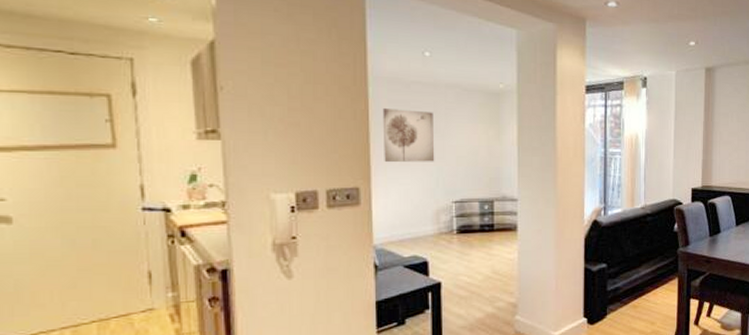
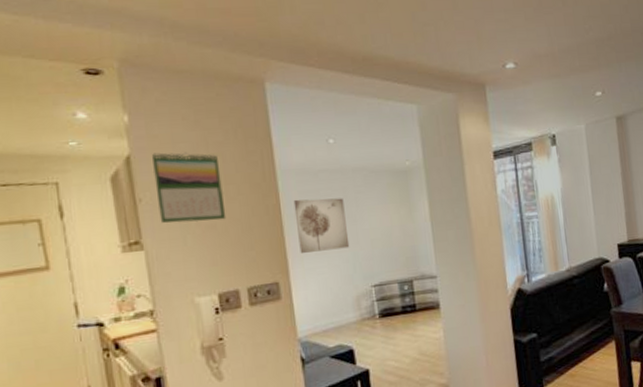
calendar: none [239,41,312,119] -> present [152,152,226,224]

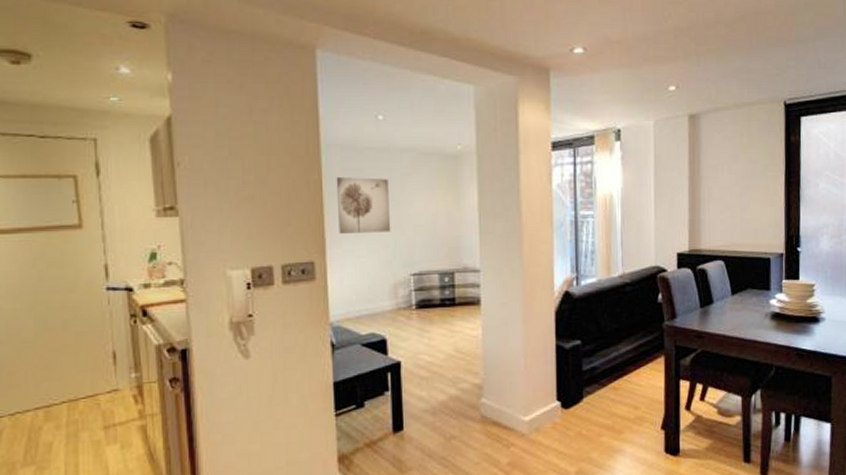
calendar: present [152,152,226,224] -> none [194,115,265,192]

